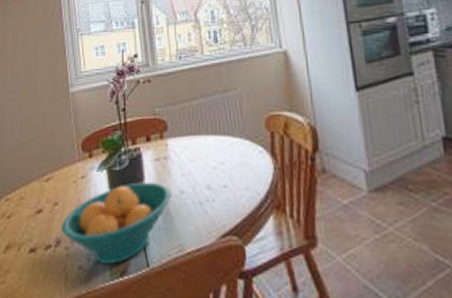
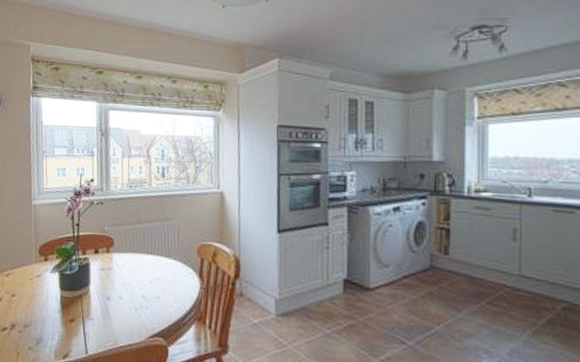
fruit bowl: present [61,181,172,264] -> none [16,285,112,349]

